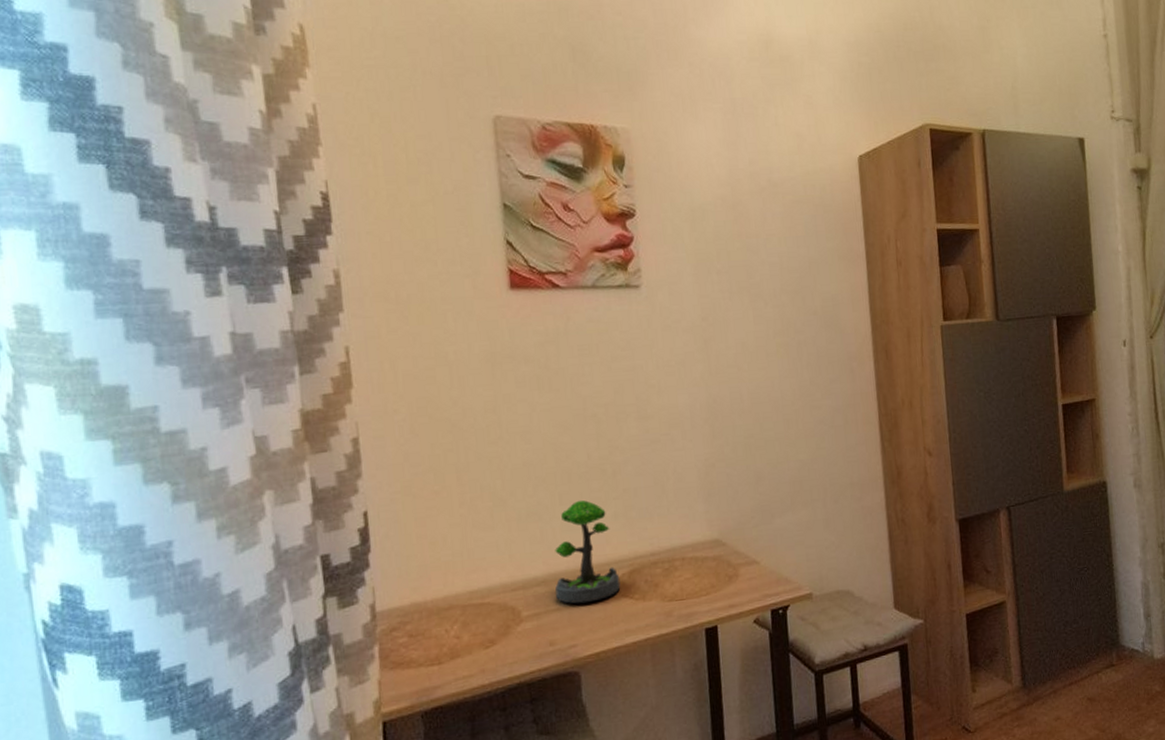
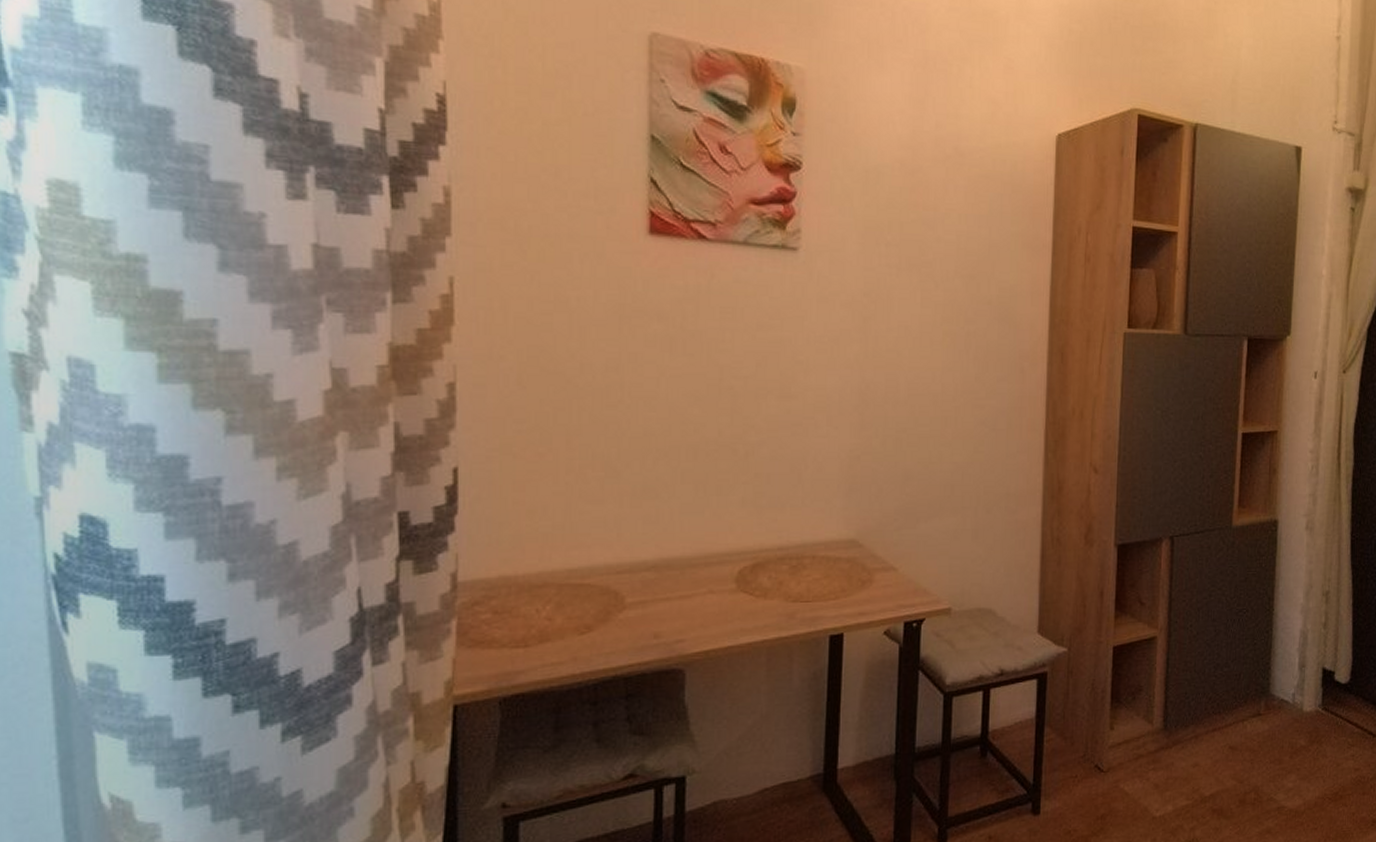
plant: present [555,500,621,604] -> none [667,480,741,595]

